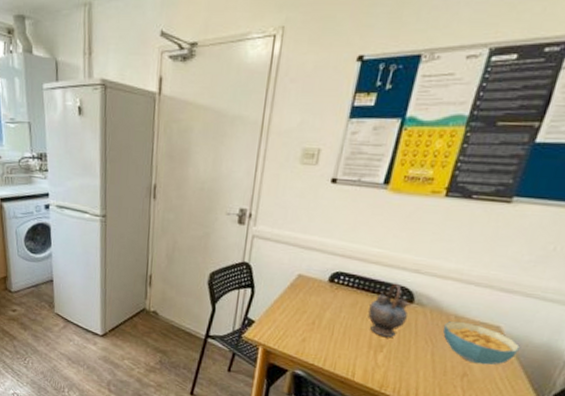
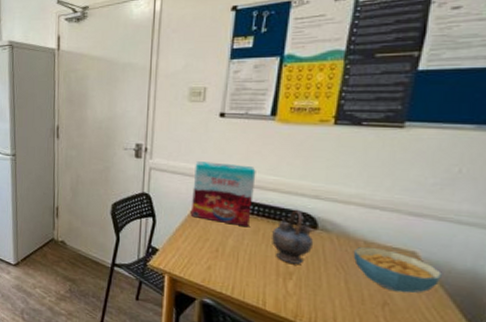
cereal box: none [290,230,362,300] -> present [190,161,256,227]

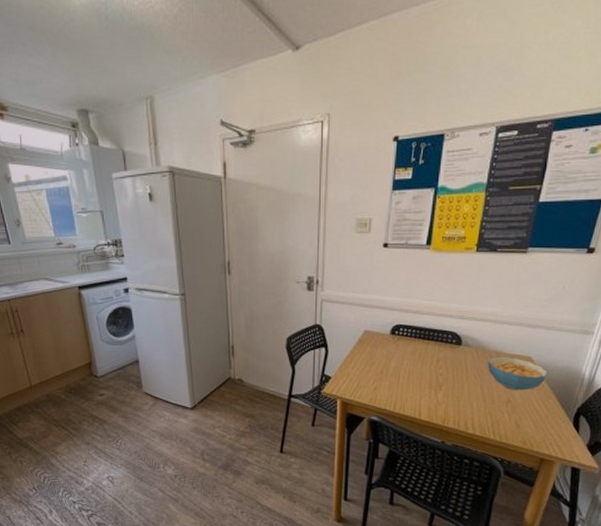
cereal box: present [190,161,256,227] -> none [359,291,414,349]
teapot: present [270,209,314,264] -> none [425,329,459,377]

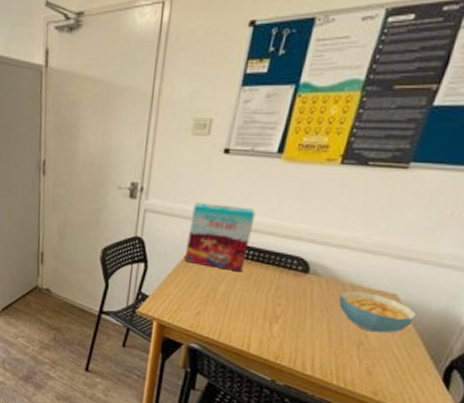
cereal box: none [359,291,414,349] -> present [184,203,256,272]

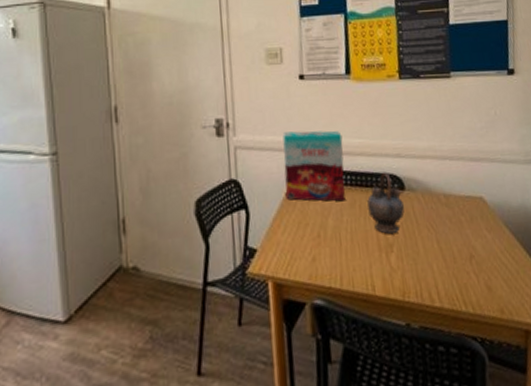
teapot: none [262,253,304,308] -> present [367,171,405,234]
cereal bowl: present [338,290,418,333] -> none [437,199,505,242]

